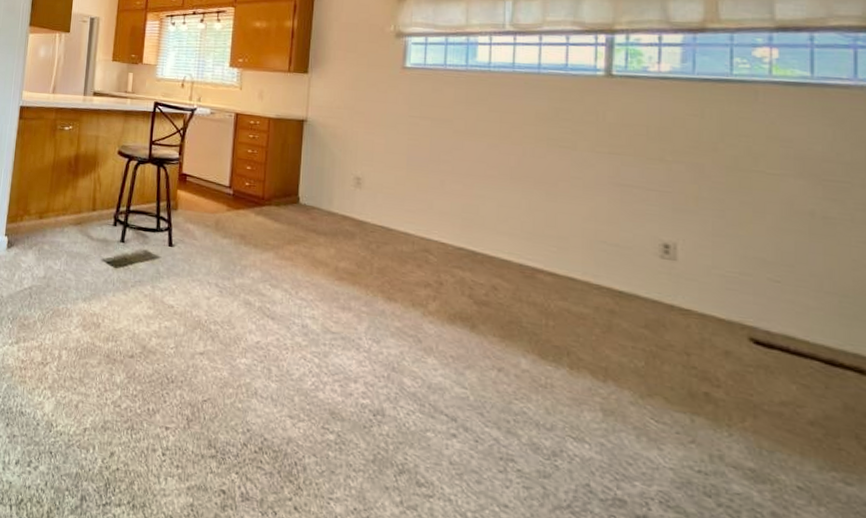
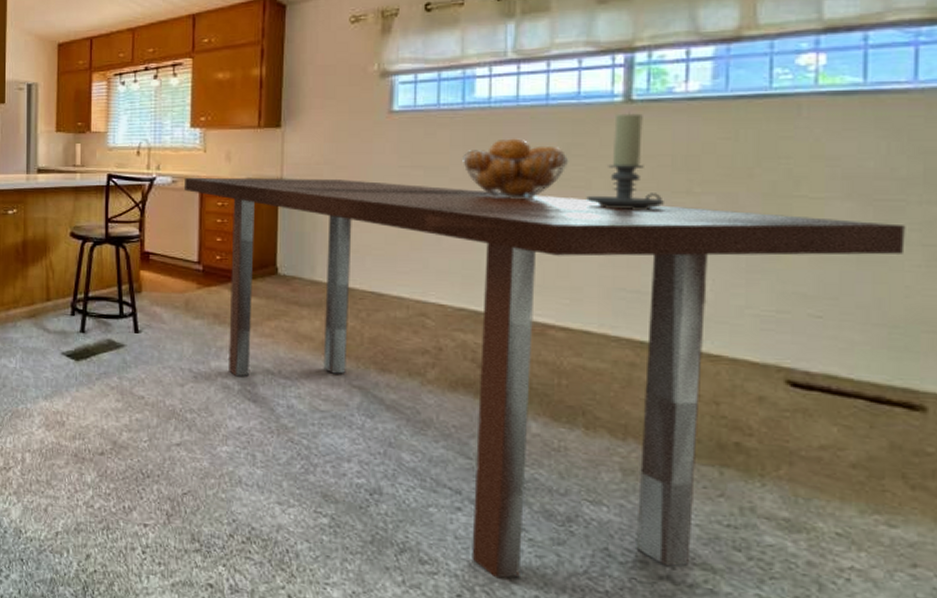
dining table: none [221,111,851,508] -> present [185,178,906,579]
fruit basket: none [463,99,558,154] -> present [461,138,569,199]
candle holder: none [572,85,640,172] -> present [586,112,664,210]

